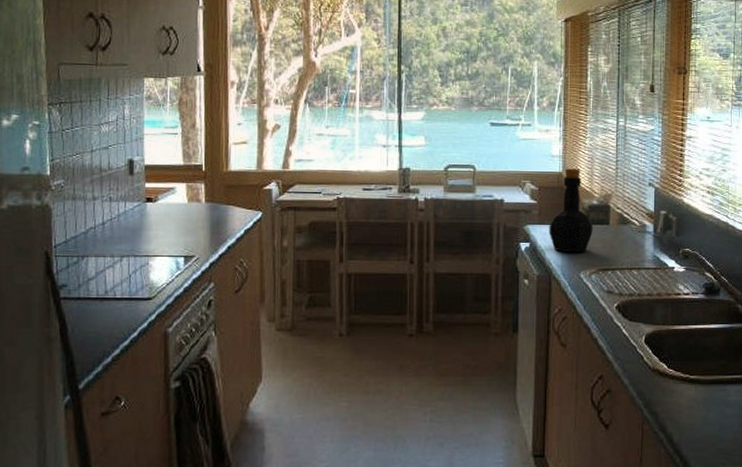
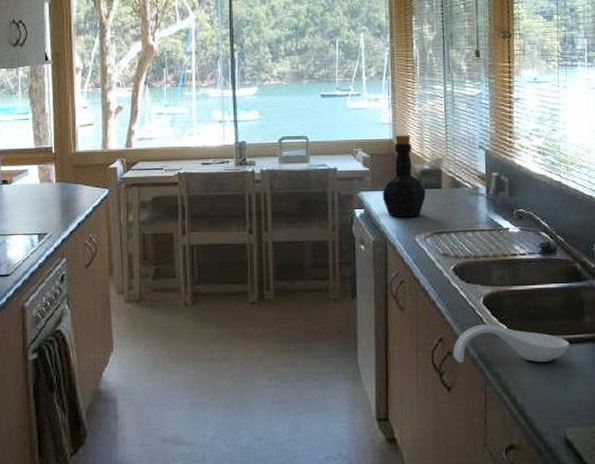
spoon rest: none [612,363,728,402] -> present [453,324,570,364]

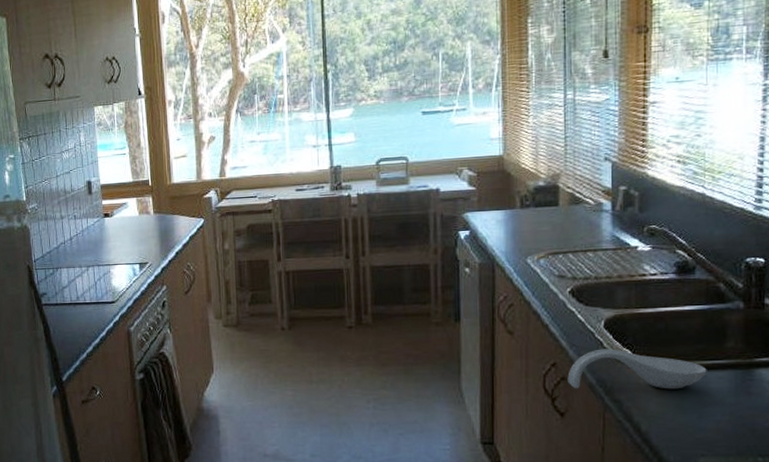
bottle: present [382,135,426,217] -> none [490,150,540,238]

